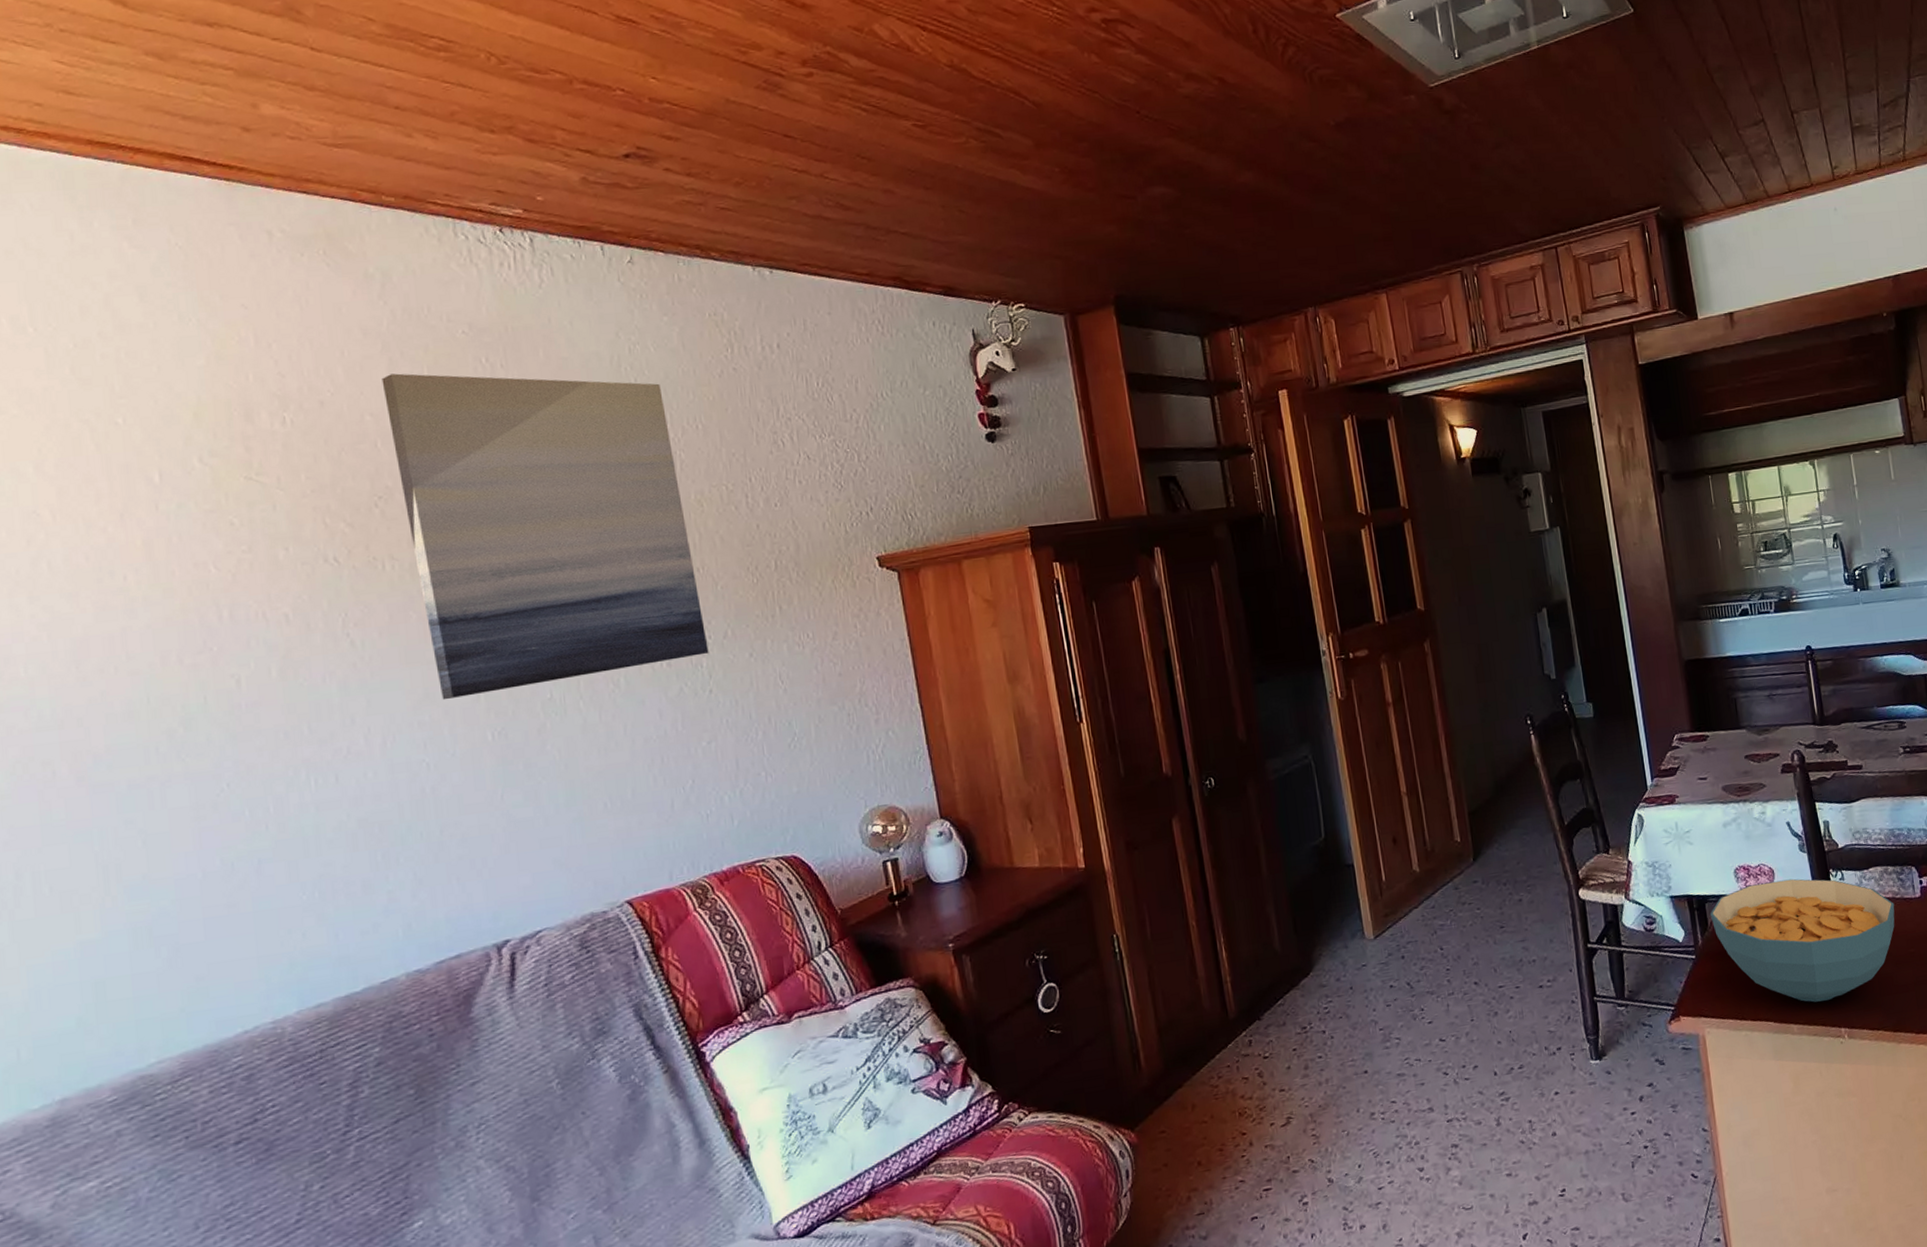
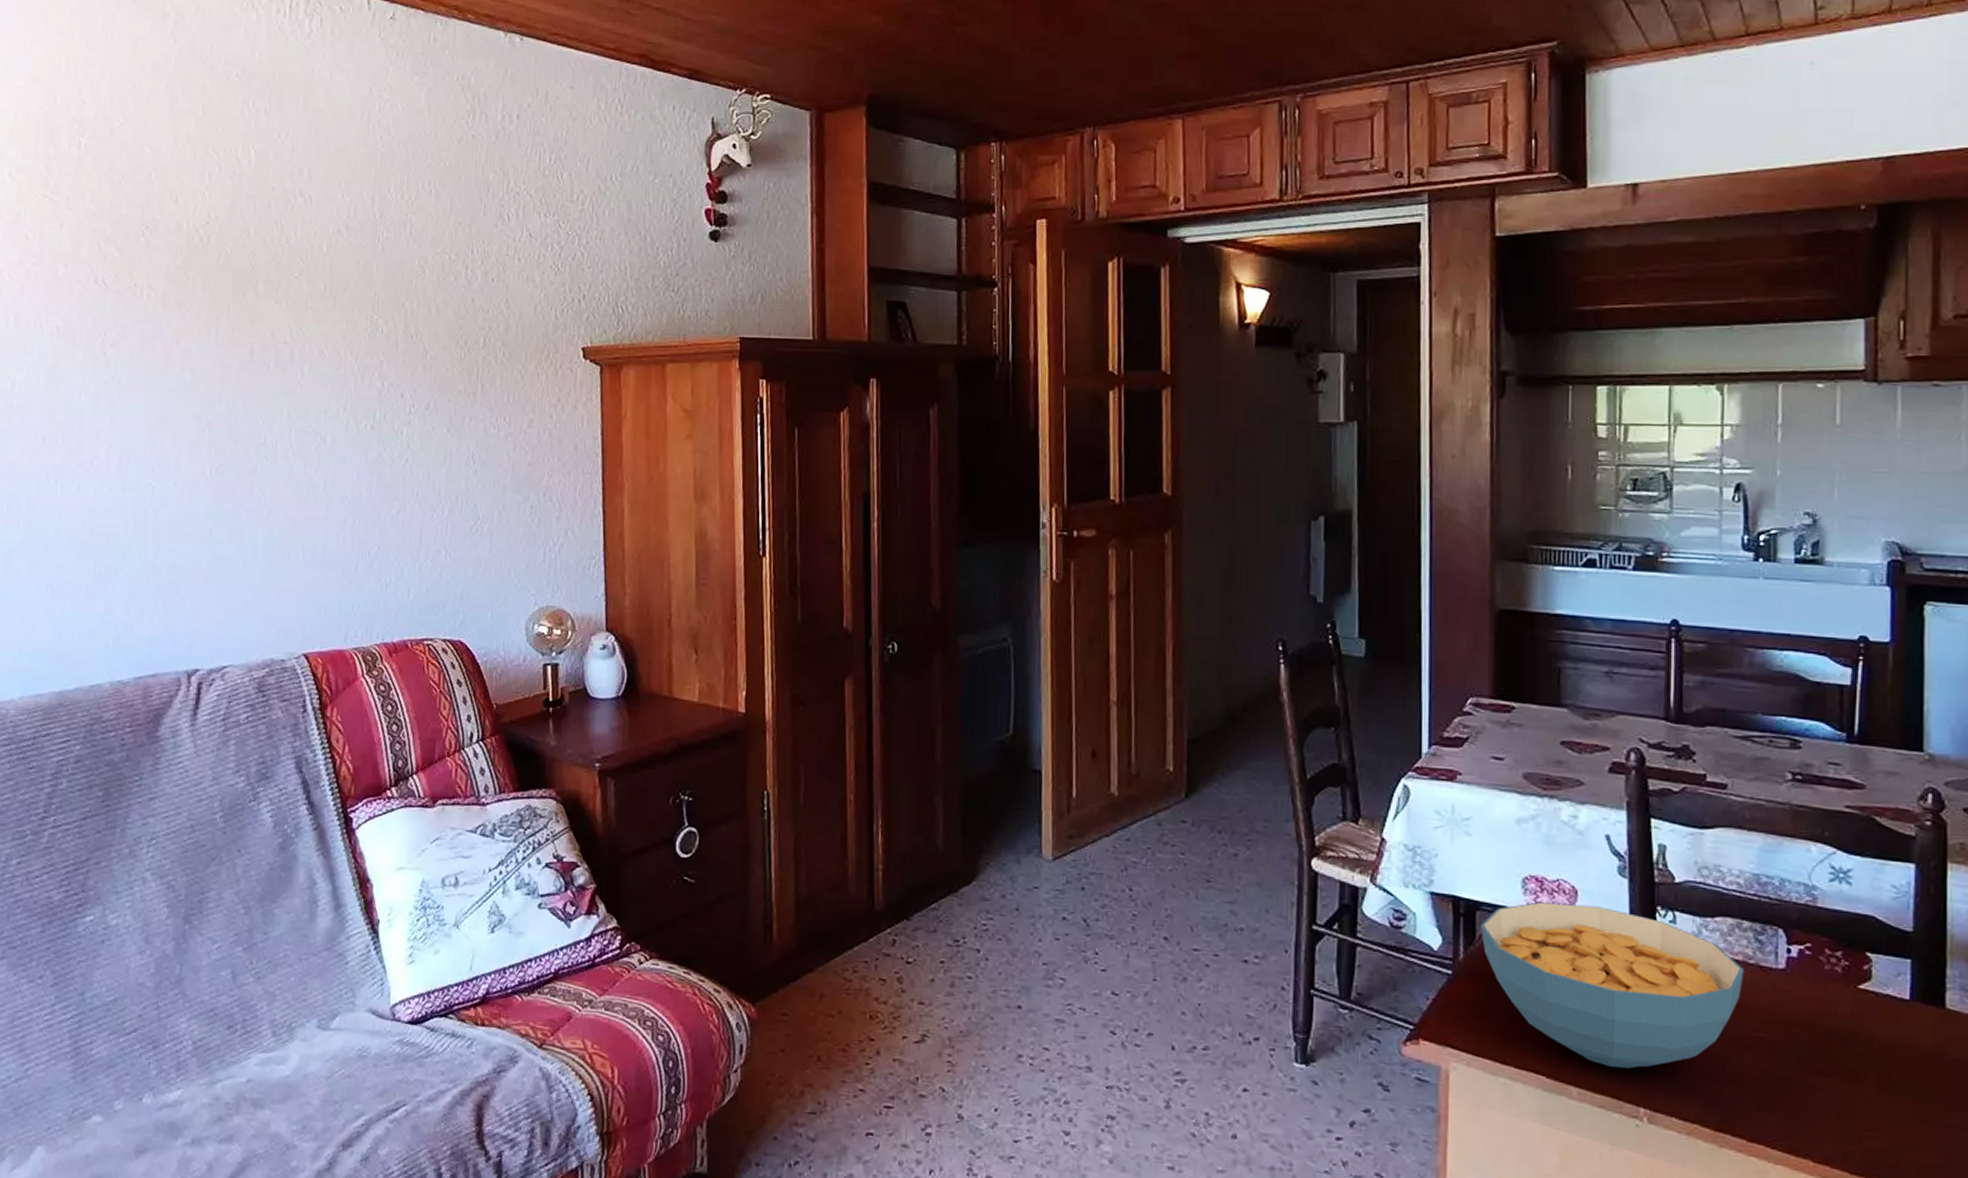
wall art: present [381,373,709,700] -> none [163,110,411,430]

